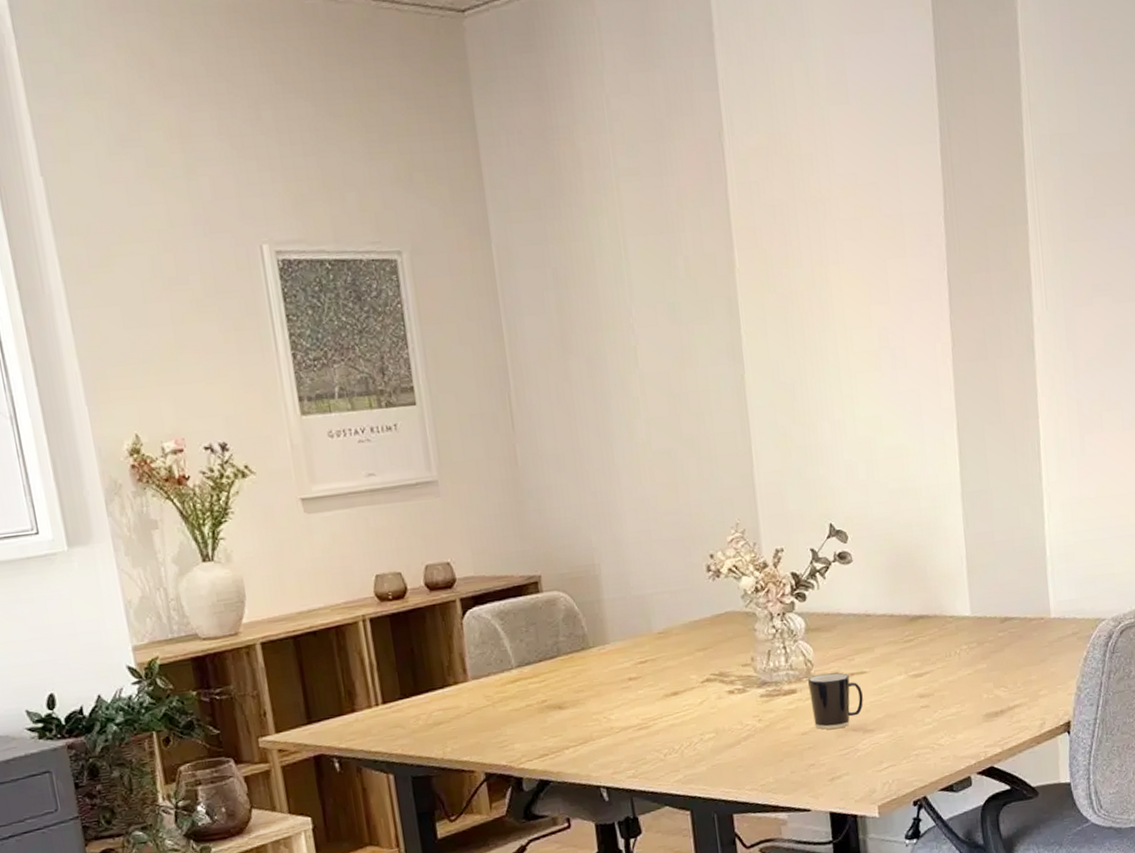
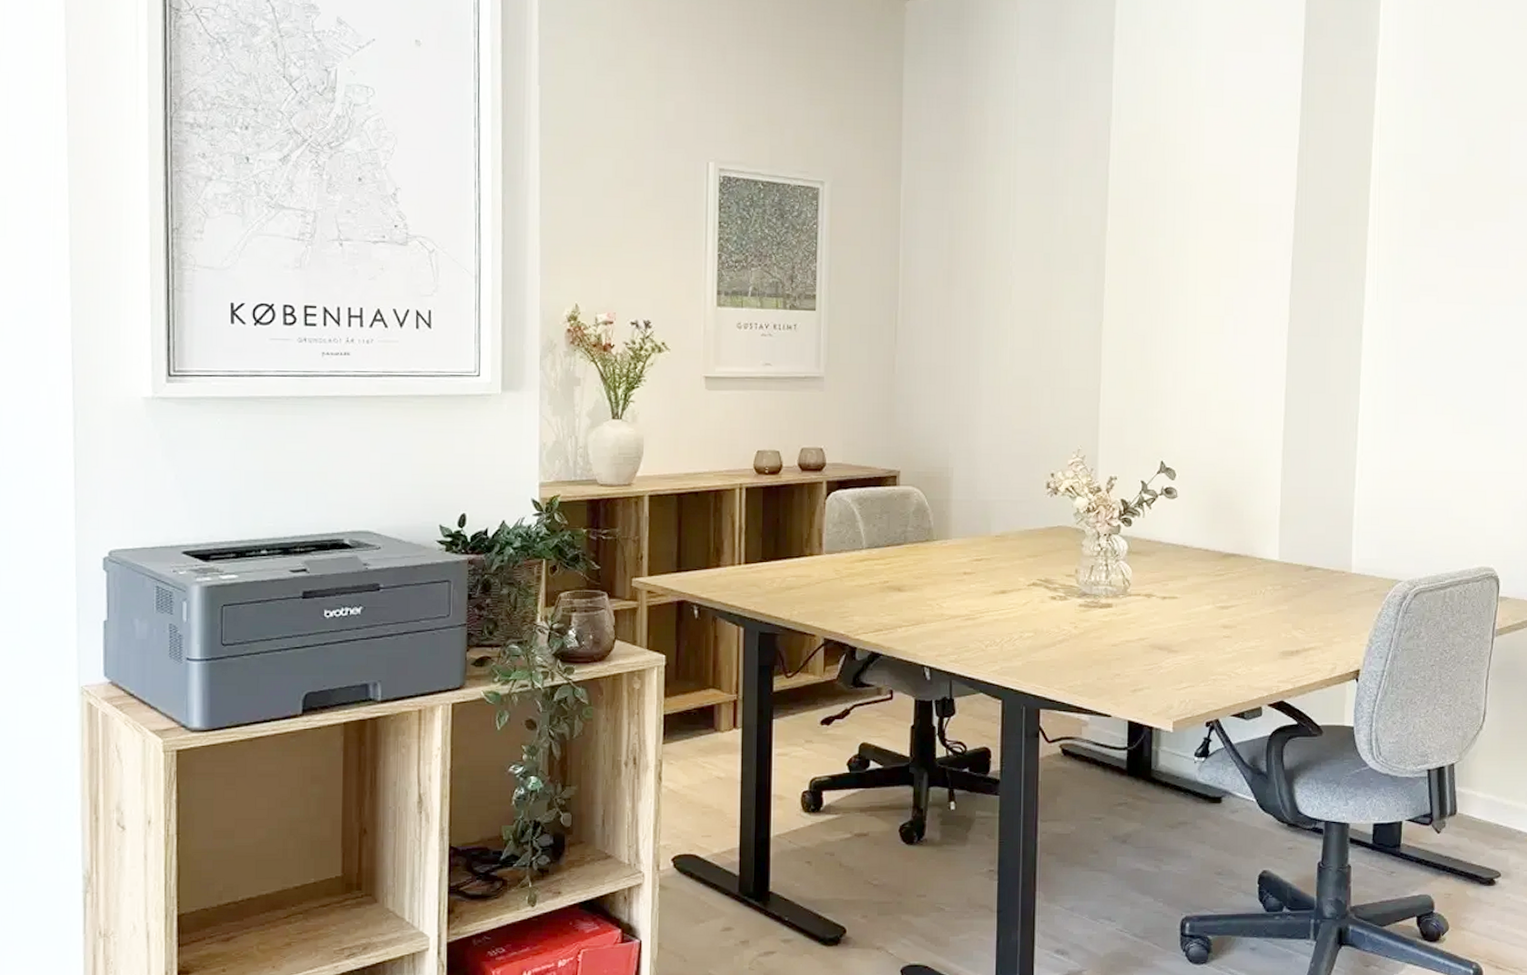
mug: present [807,672,863,730] -> none [1123,594,1172,645]

